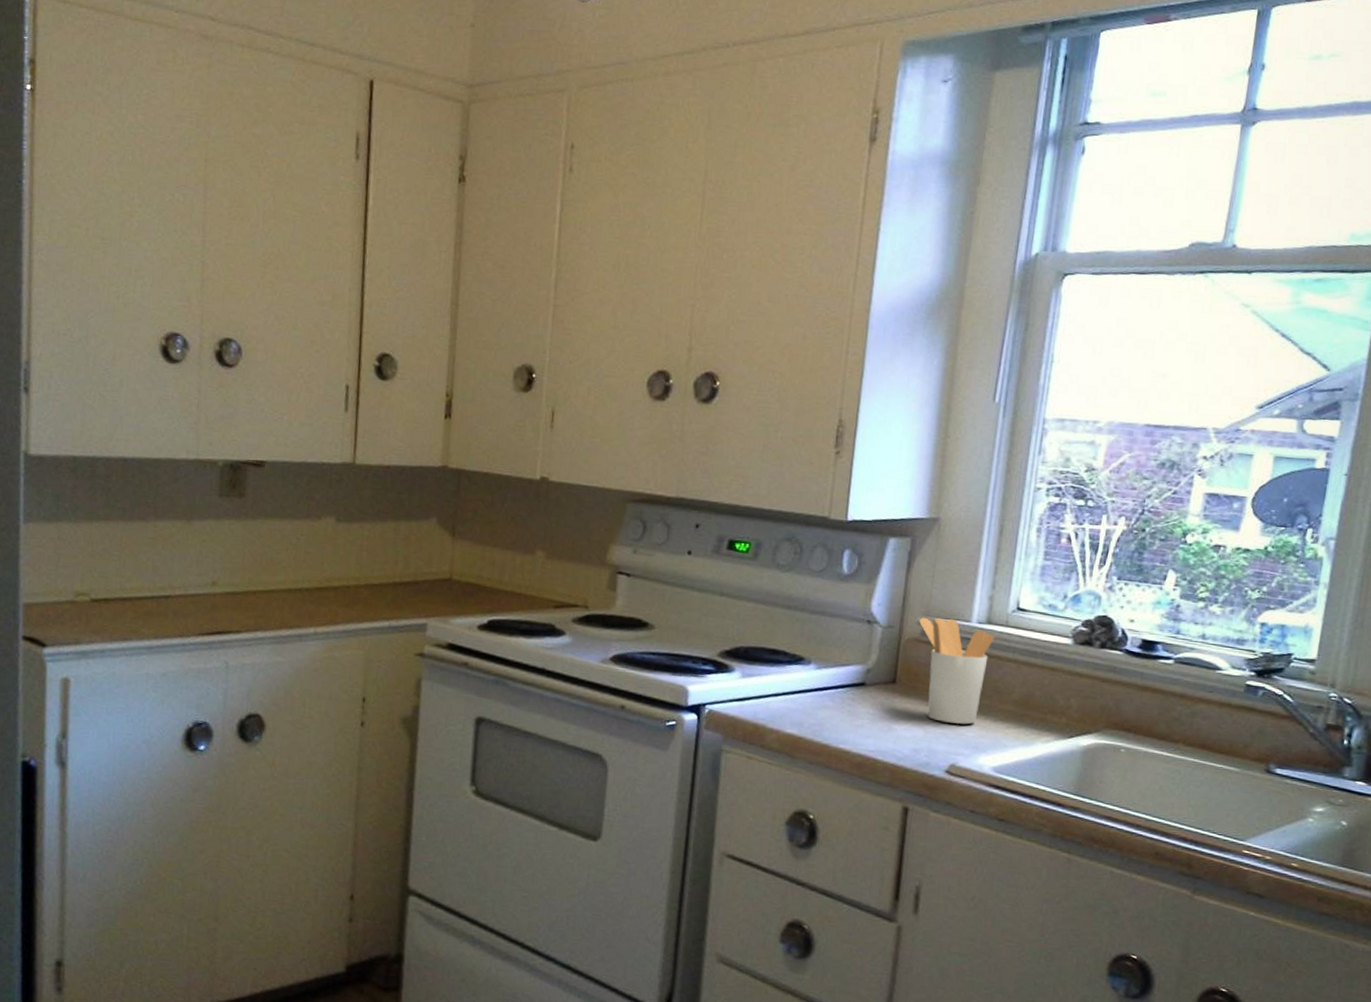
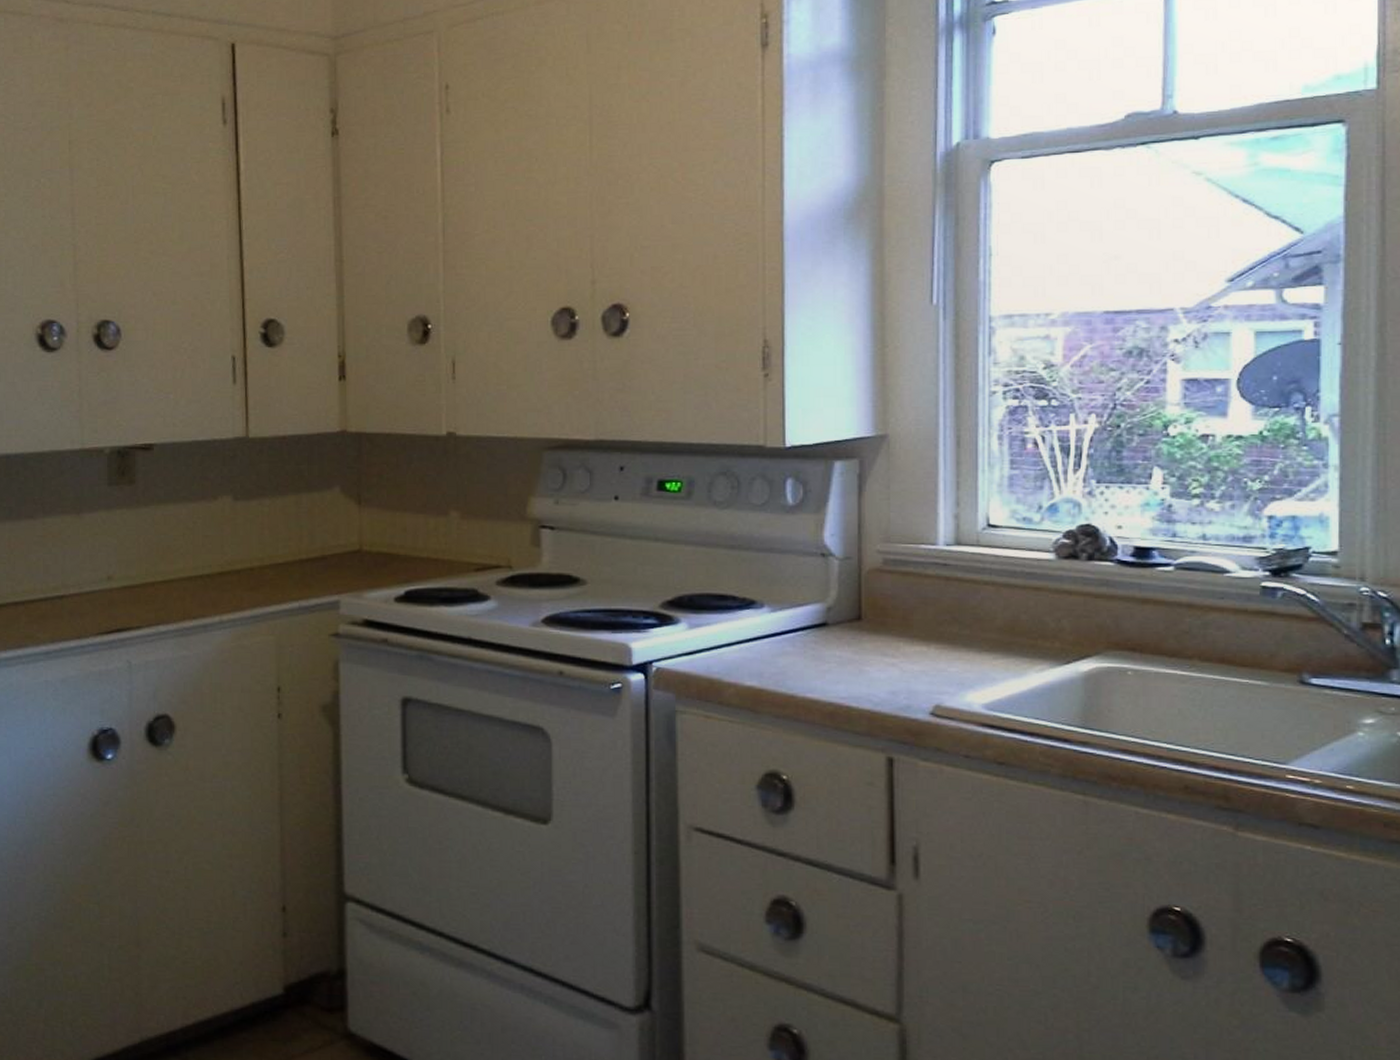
utensil holder: present [919,617,995,725] -> none [880,543,966,659]

